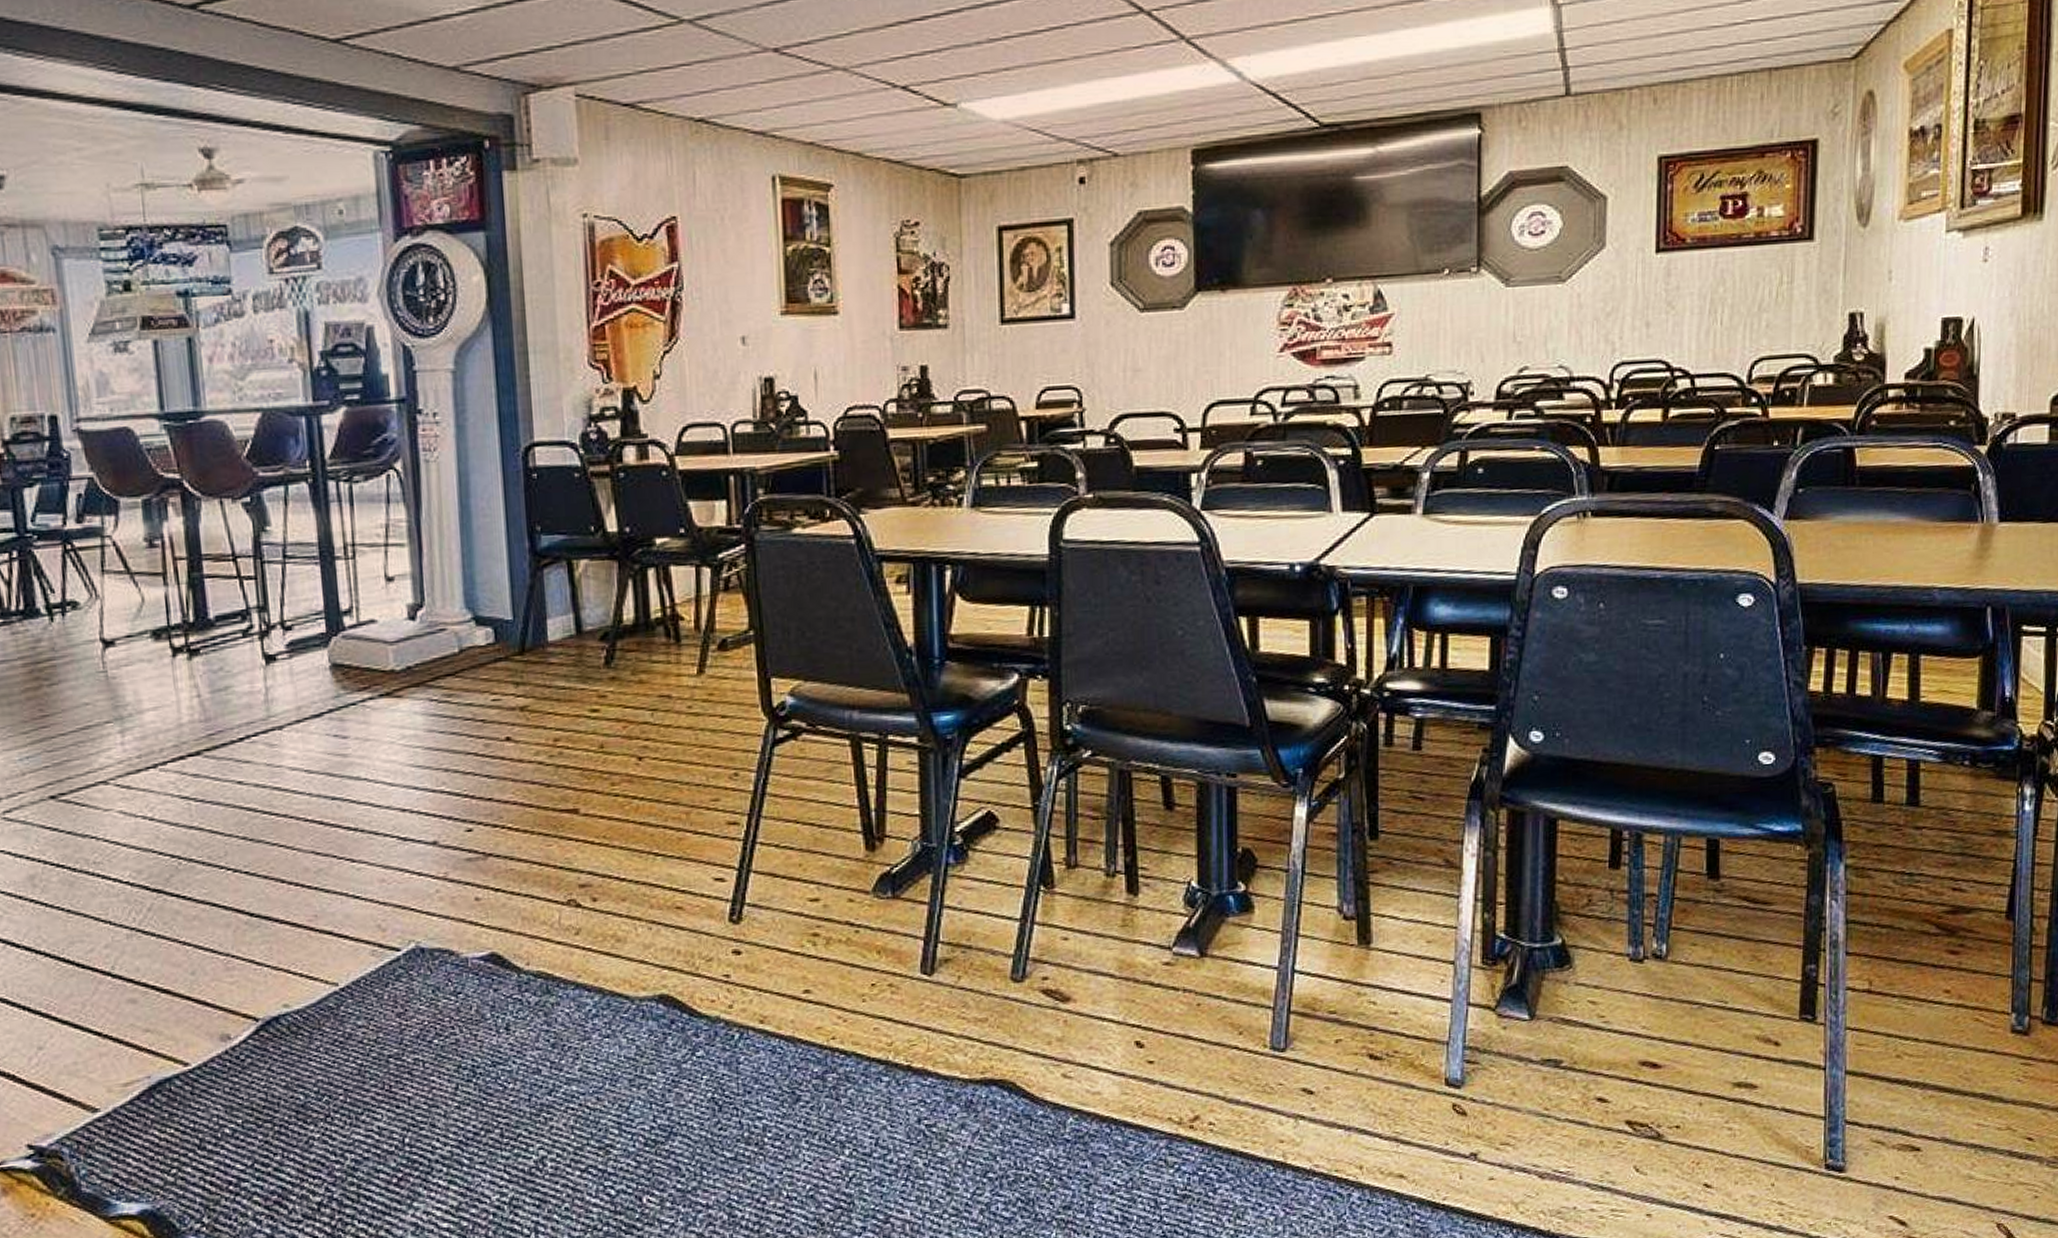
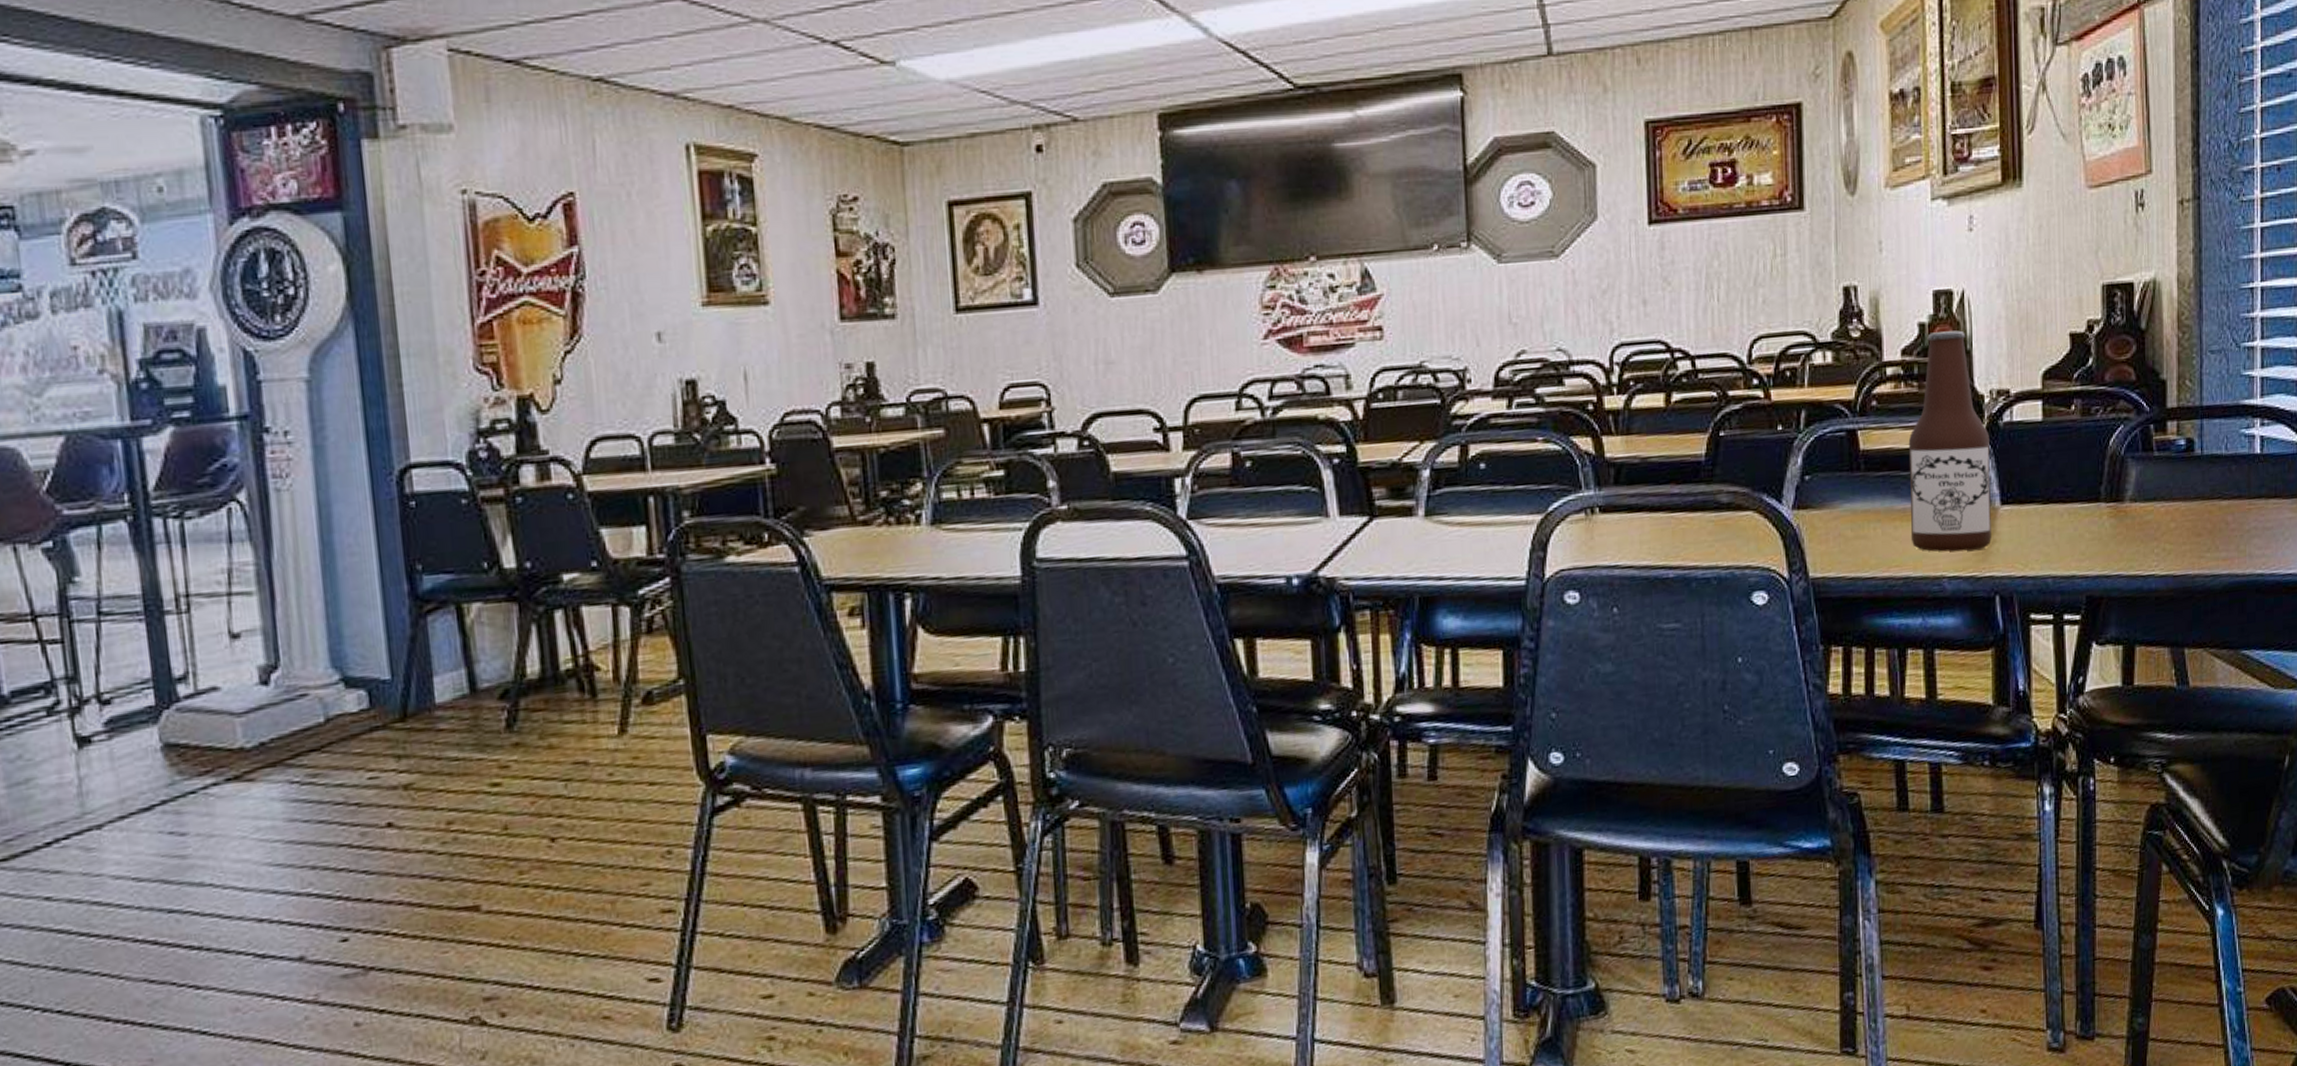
root beer bottle: none [1903,356,1991,564] -> present [1908,330,1991,552]

